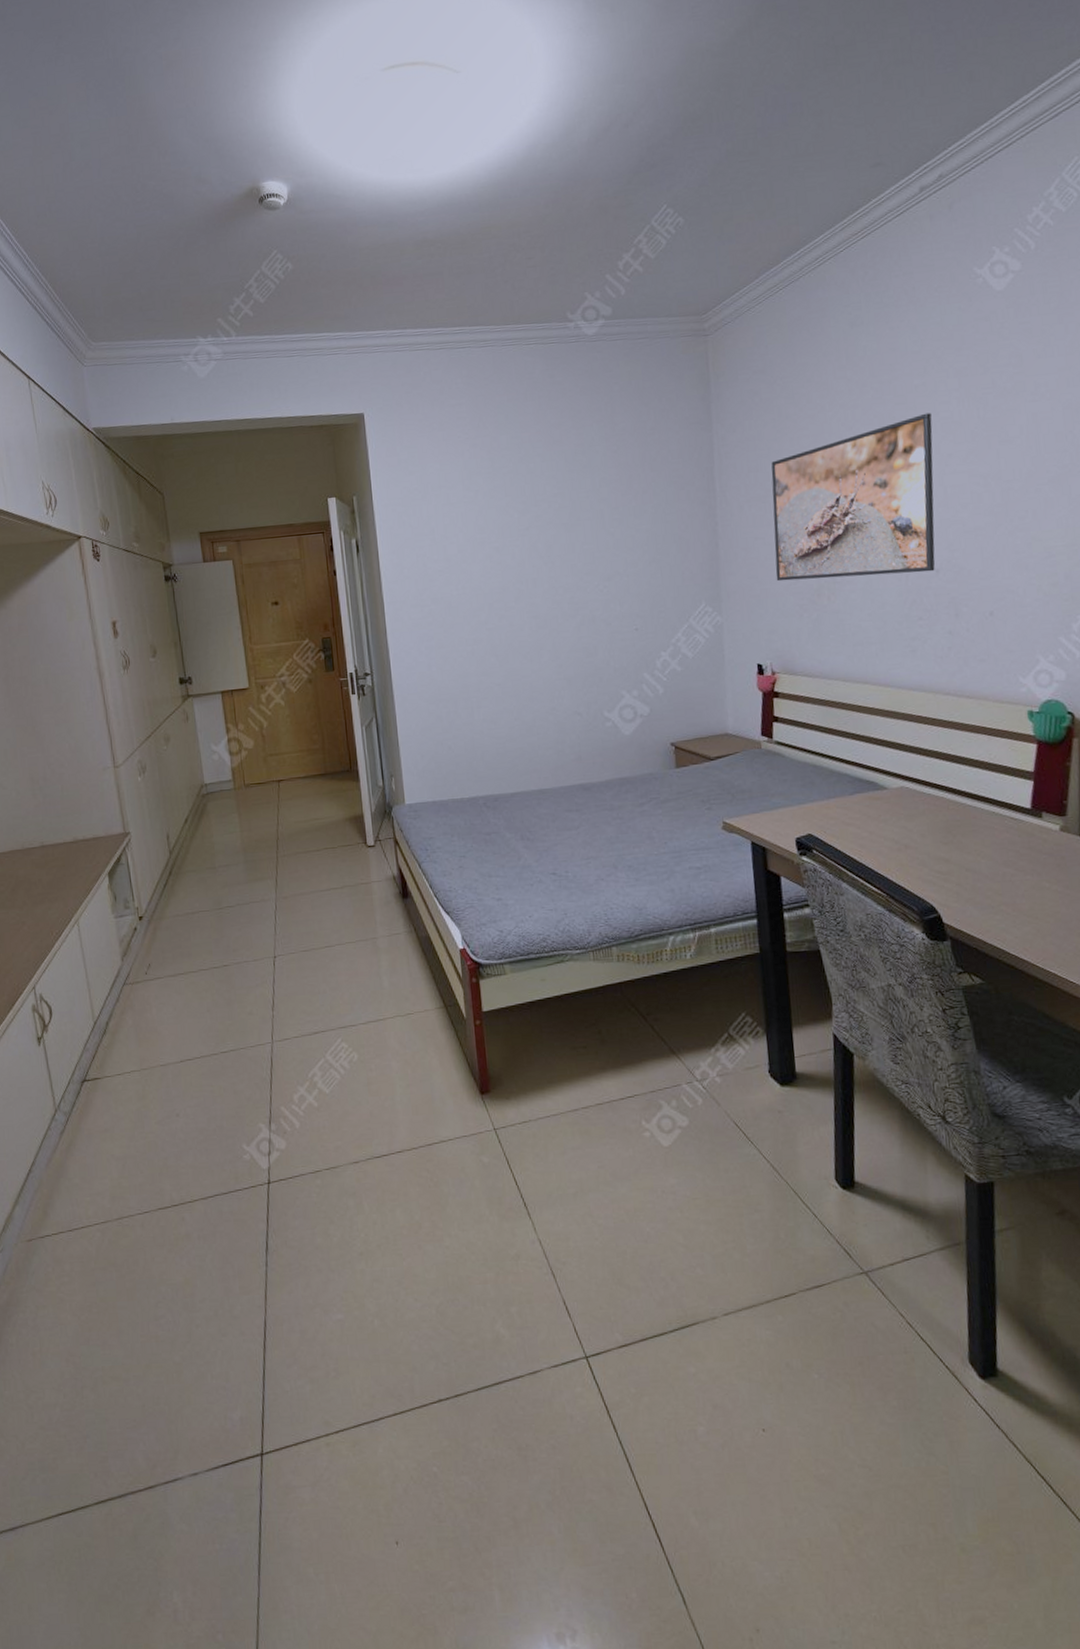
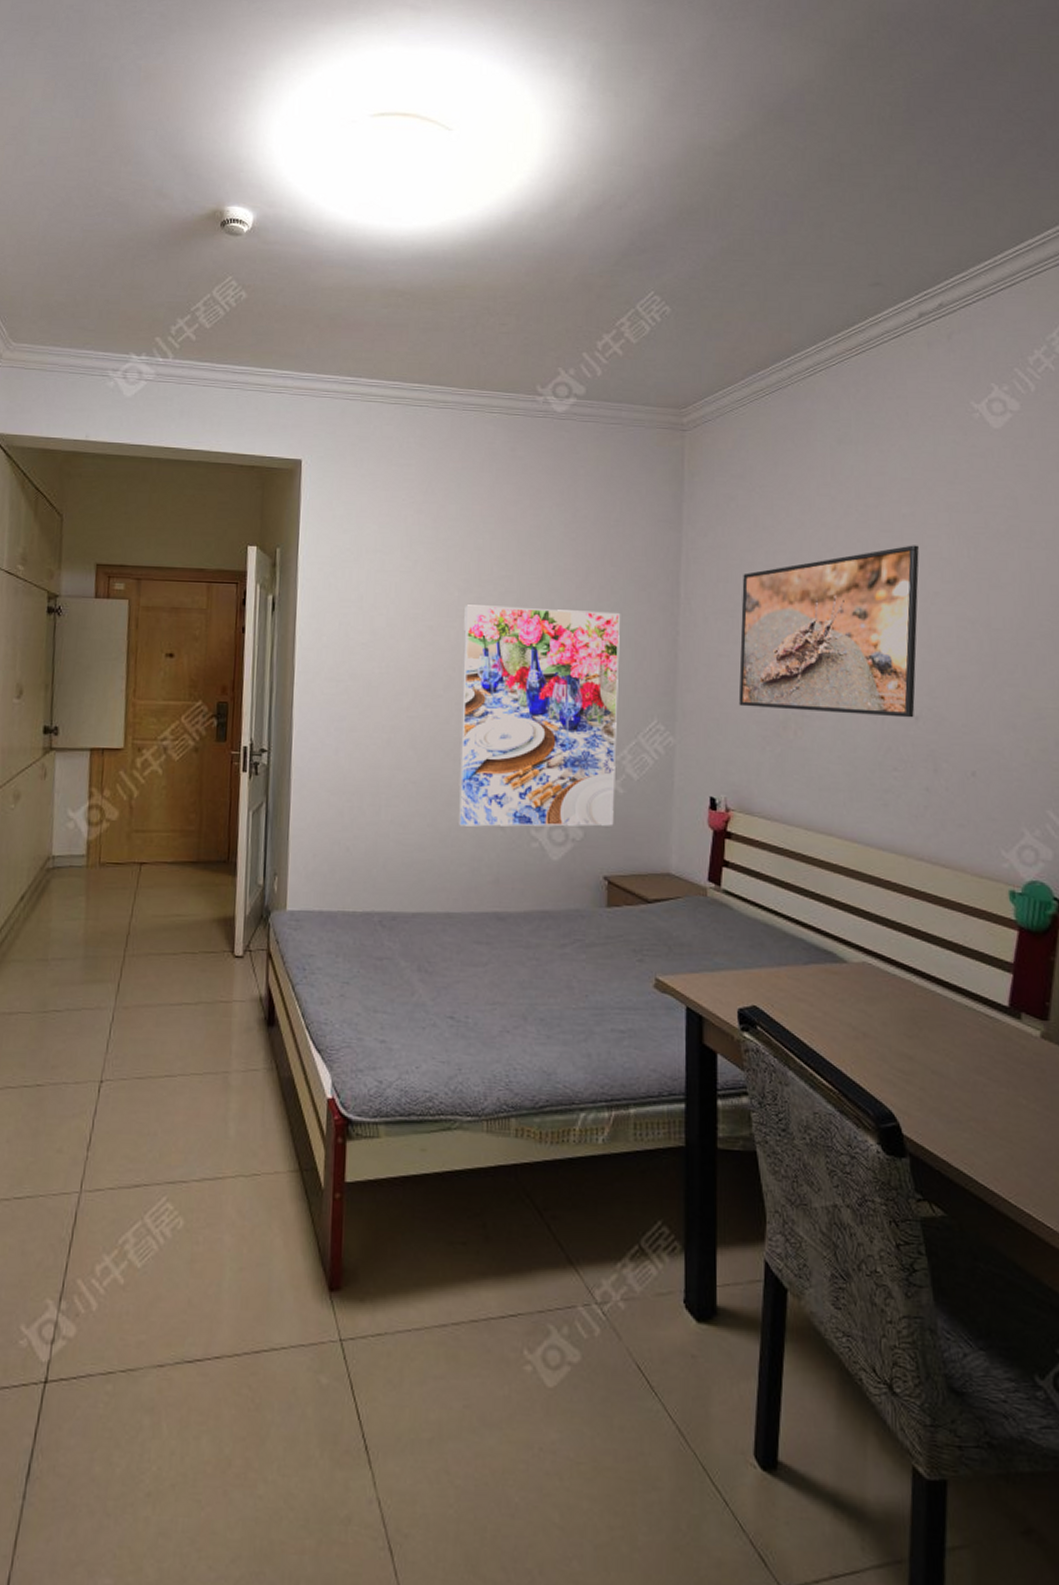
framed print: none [525,513,675,716] -> present [457,604,620,827]

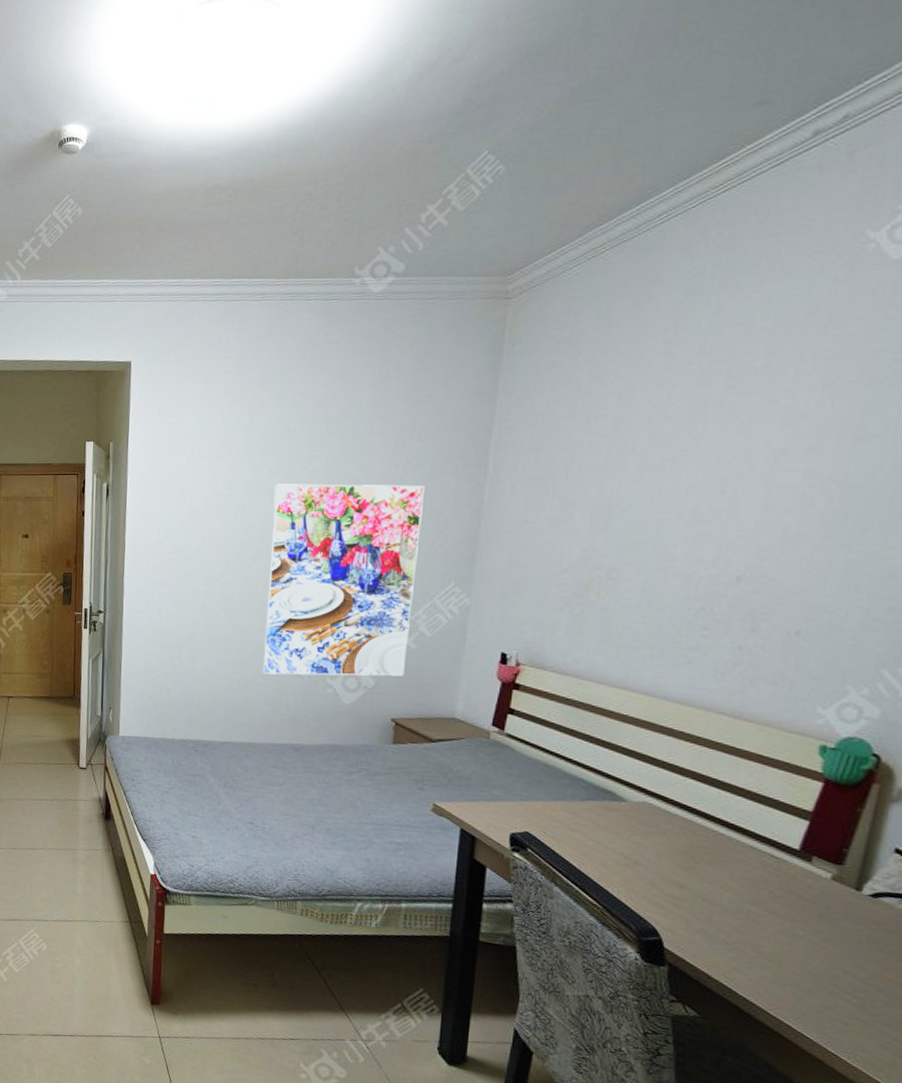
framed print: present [738,545,919,718] -> none [540,400,770,579]

